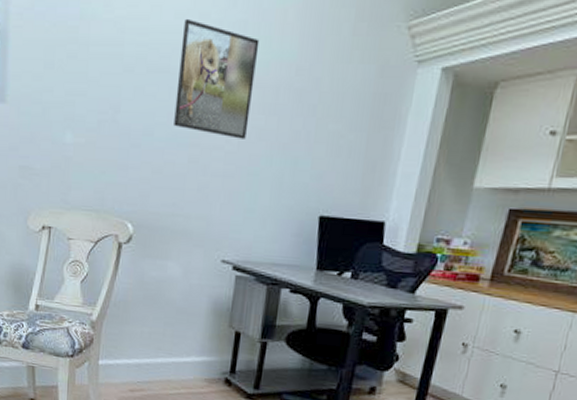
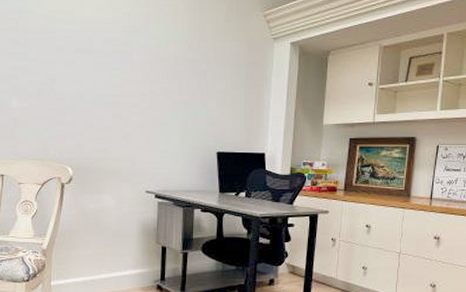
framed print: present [174,18,260,139] -> none [99,11,159,98]

